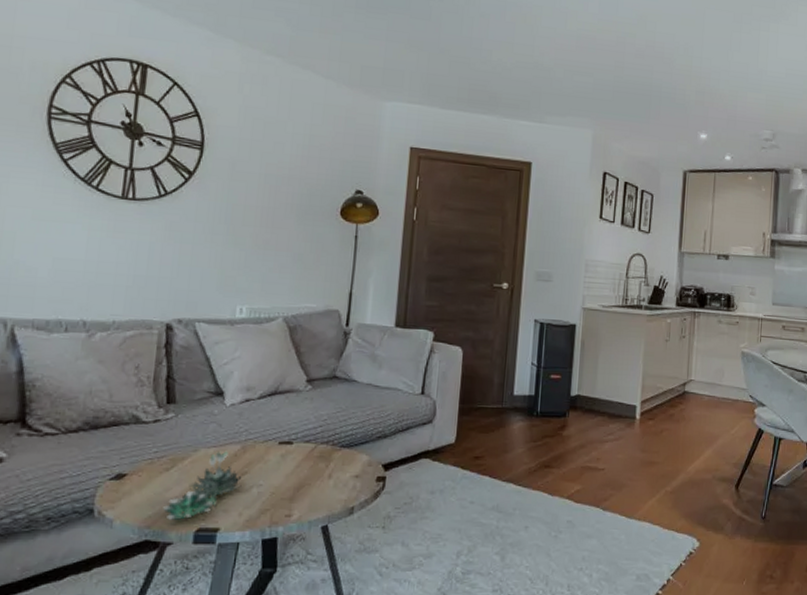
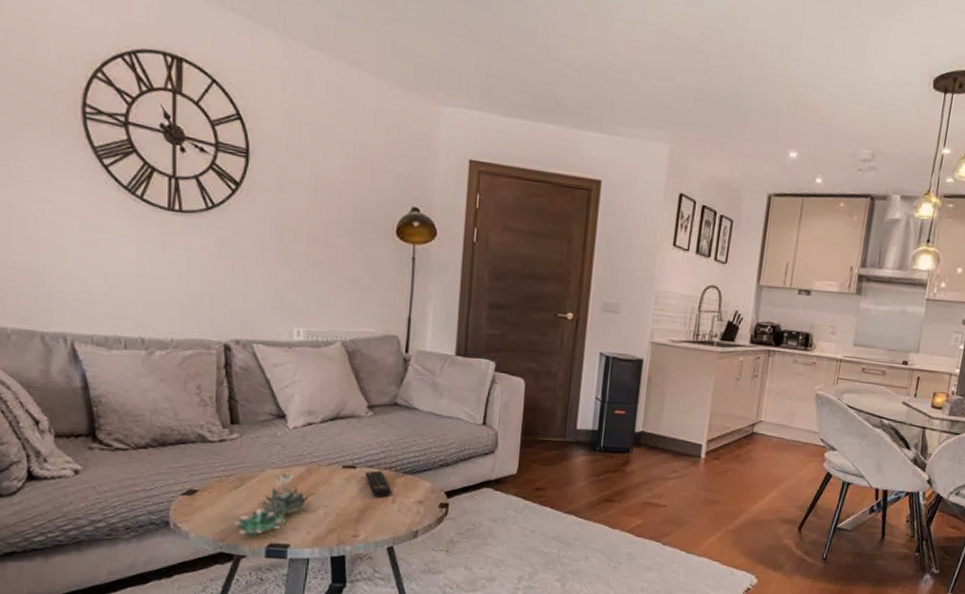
remote control: none [301,446,329,473] -> present [365,471,392,498]

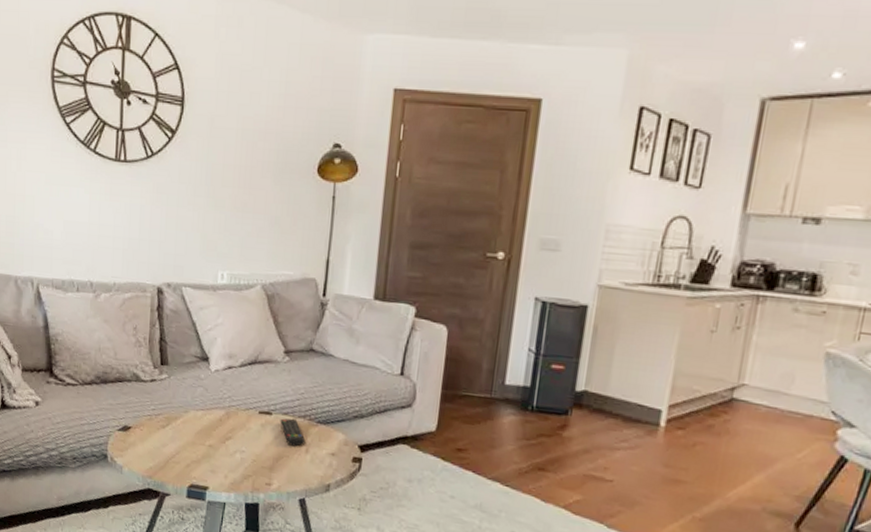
succulent plant: present [235,472,307,535] -> none [161,415,226,475]

